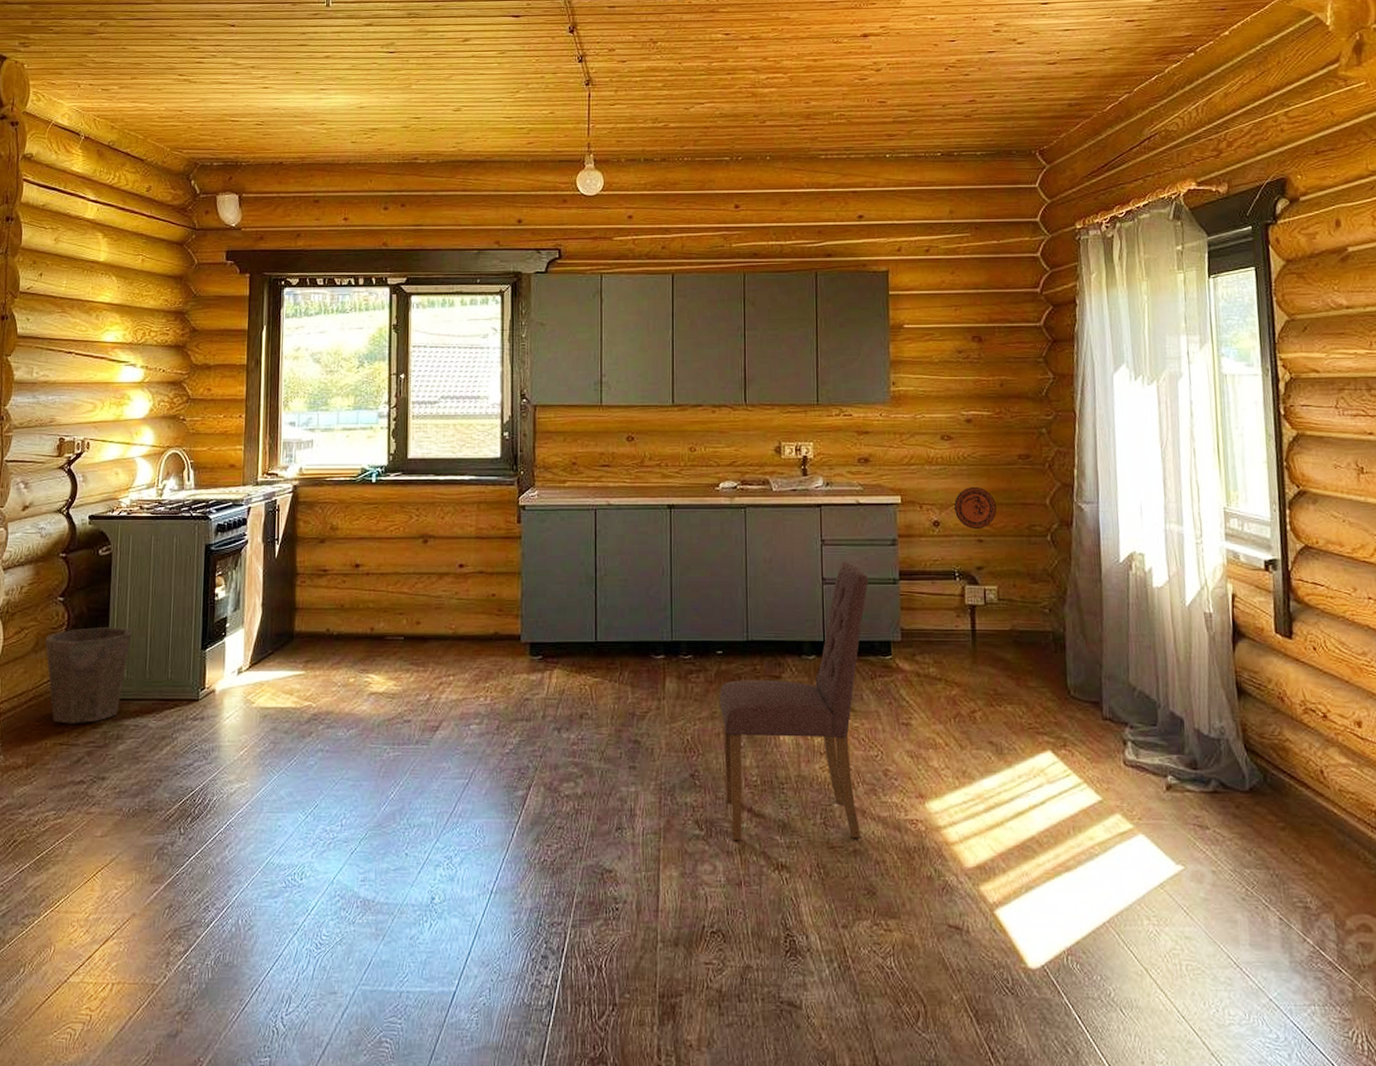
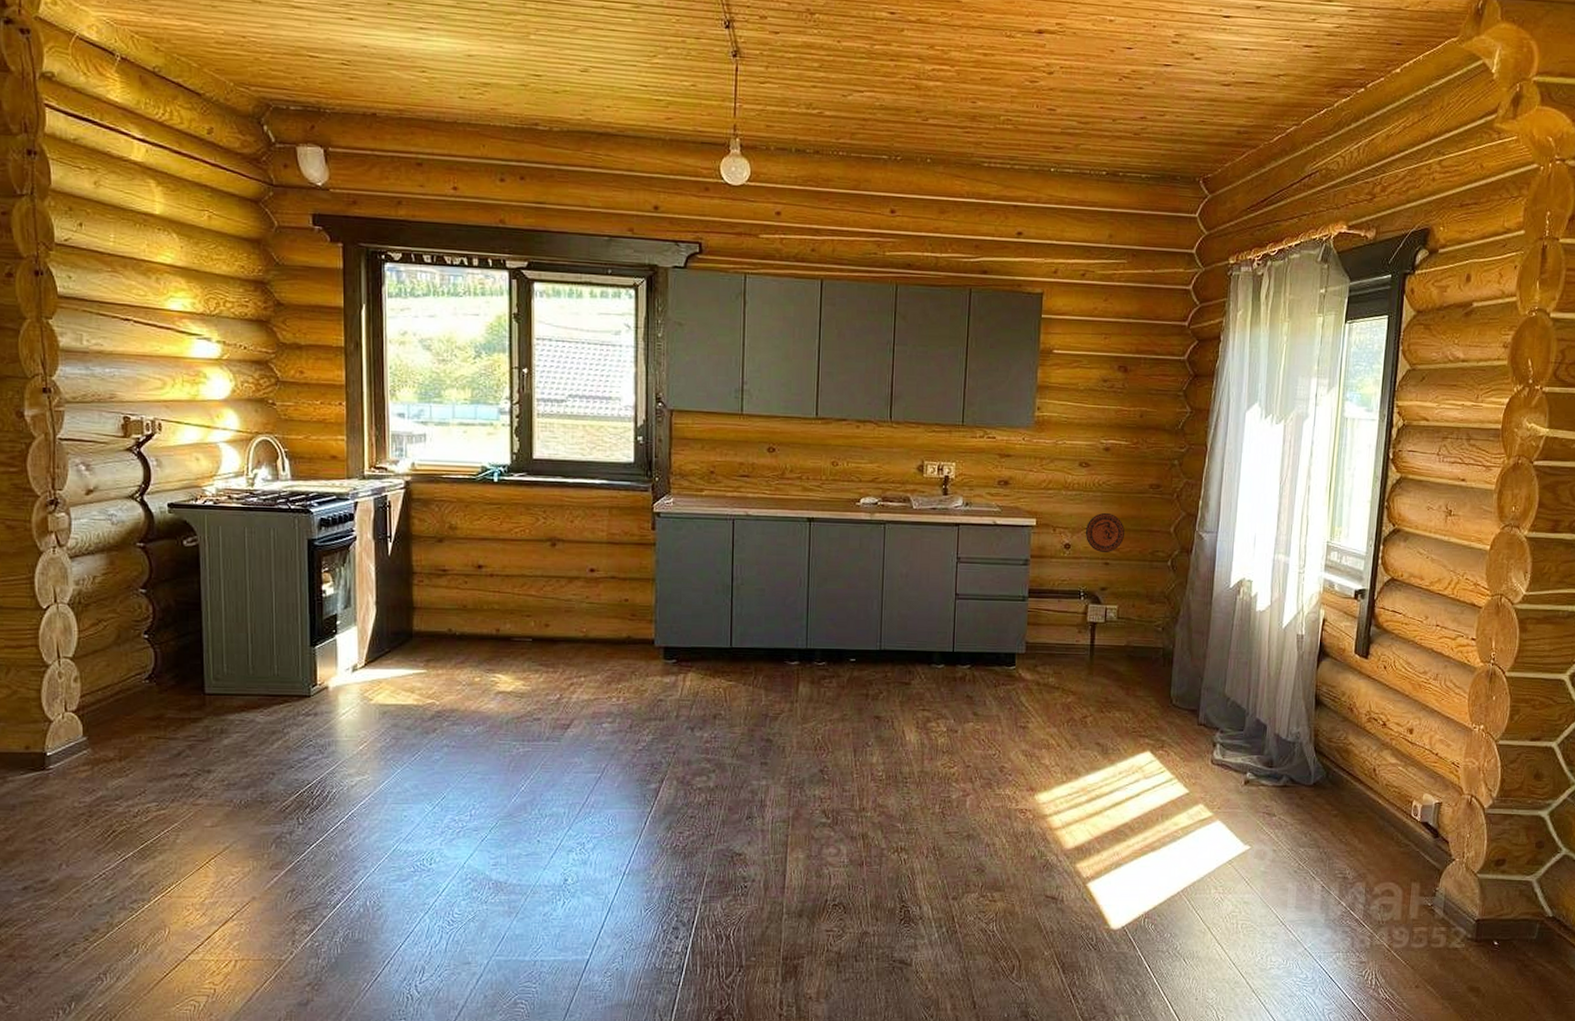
waste bin: present [45,626,132,724] -> none [129,620,230,718]
dining chair: present [719,562,869,840] -> none [850,579,1000,827]

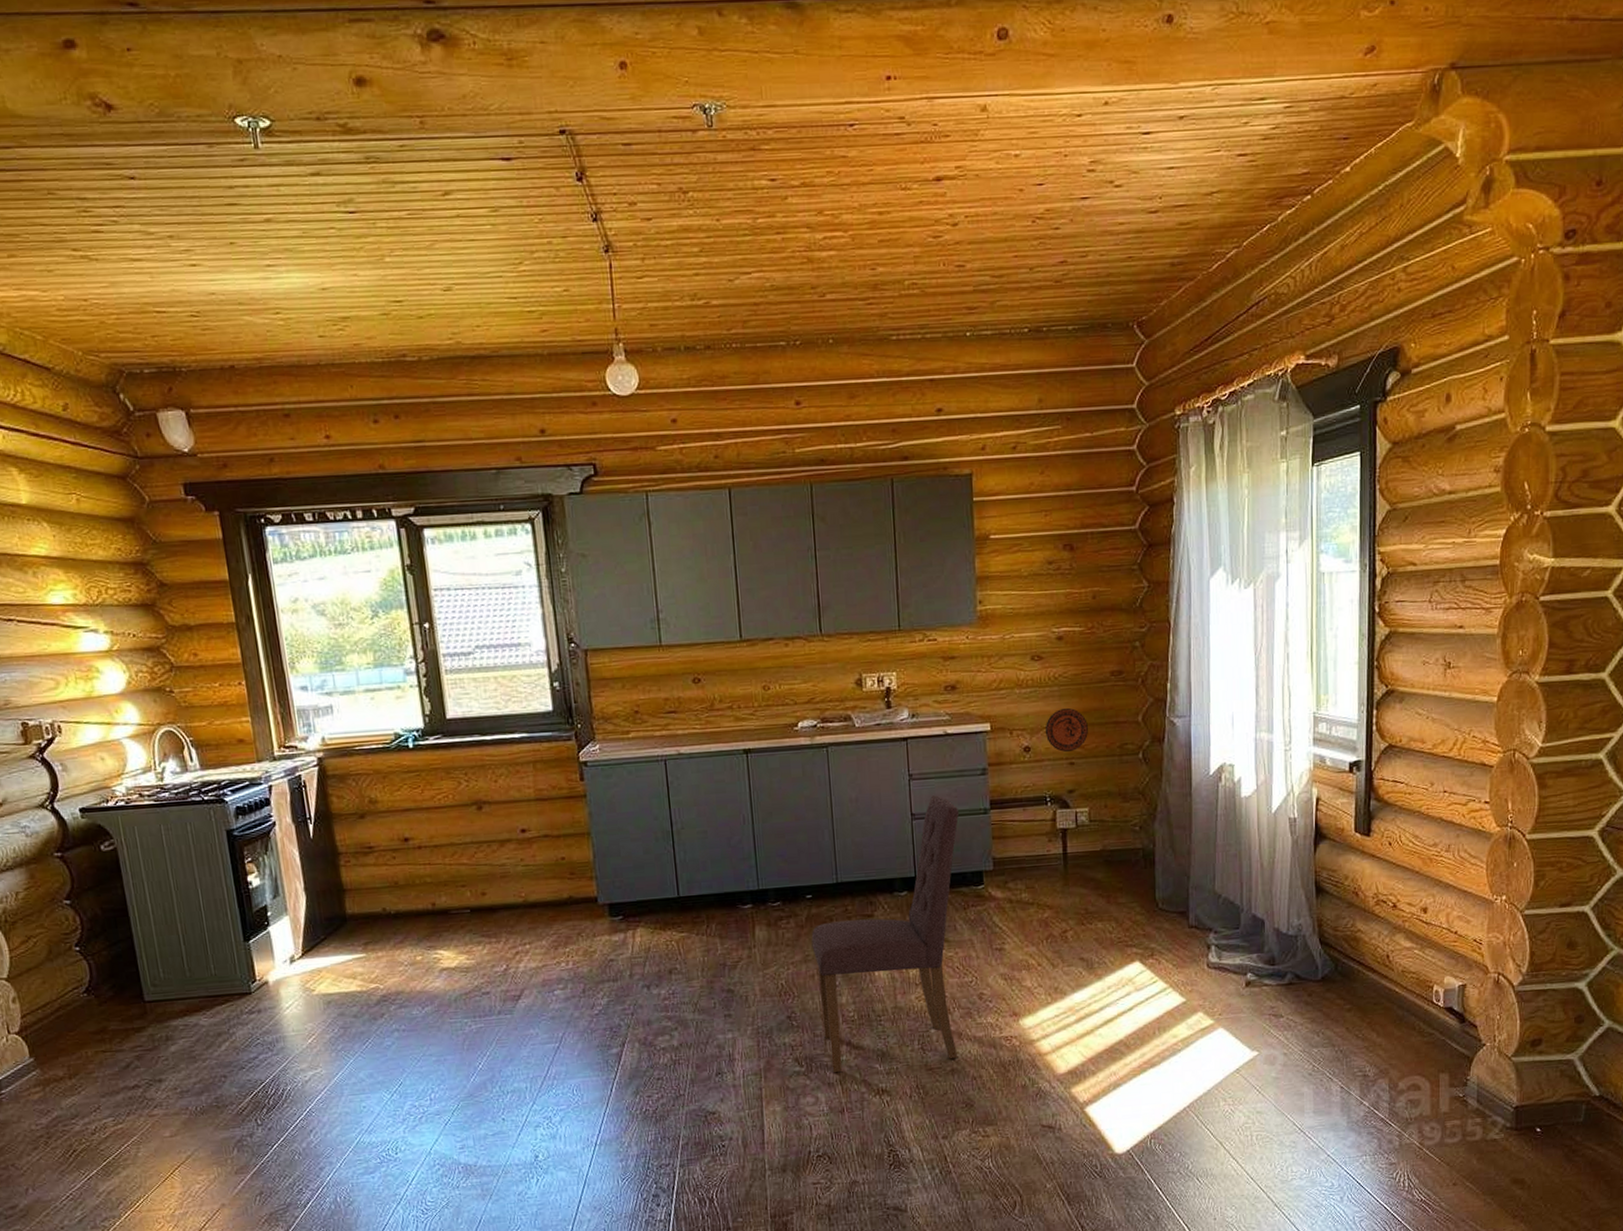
dining chair: none [850,579,1000,827] -> present [811,795,960,1072]

